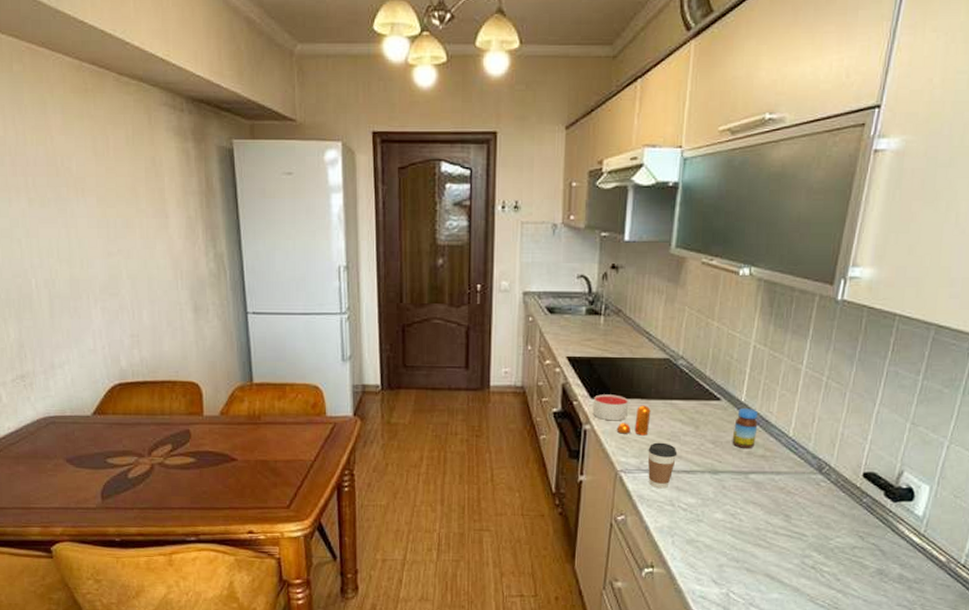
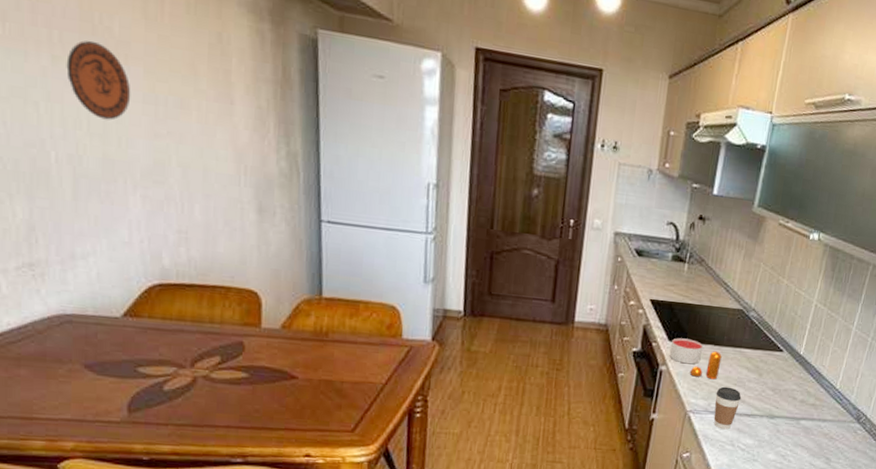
decorative plate: none [39,181,88,246] -> present [66,40,131,121]
jar: present [732,408,758,448] -> none [789,360,813,397]

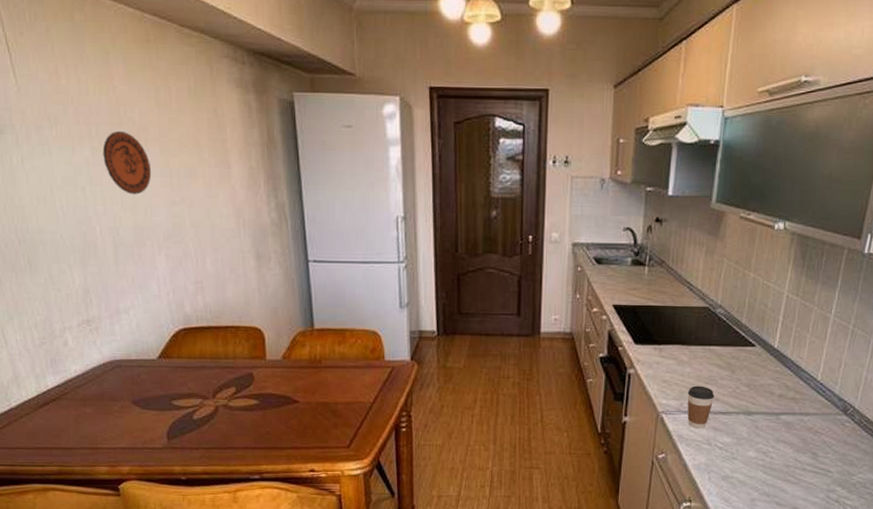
candle: present [669,338,704,364] -> none [636,340,671,366]
pepper shaker: present [689,351,722,380] -> none [658,351,691,379]

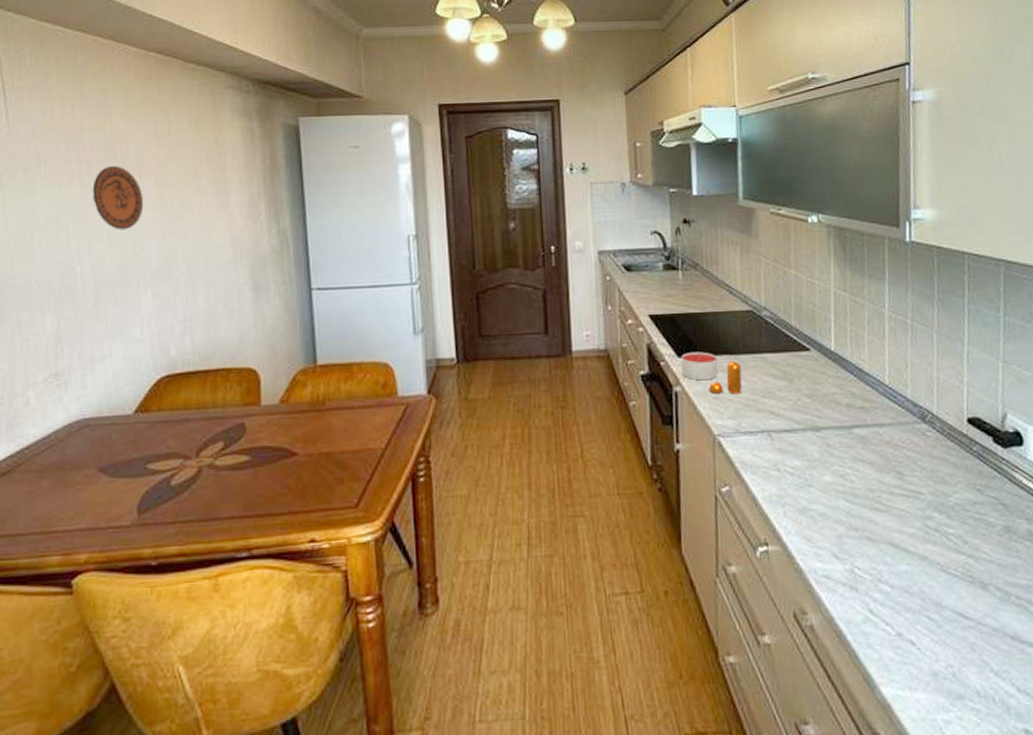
candle: none [636,340,671,366] -> present [681,352,718,381]
pepper shaker: none [658,351,691,379] -> present [708,361,742,394]
coffee cup: present [687,385,715,429] -> none [744,400,775,453]

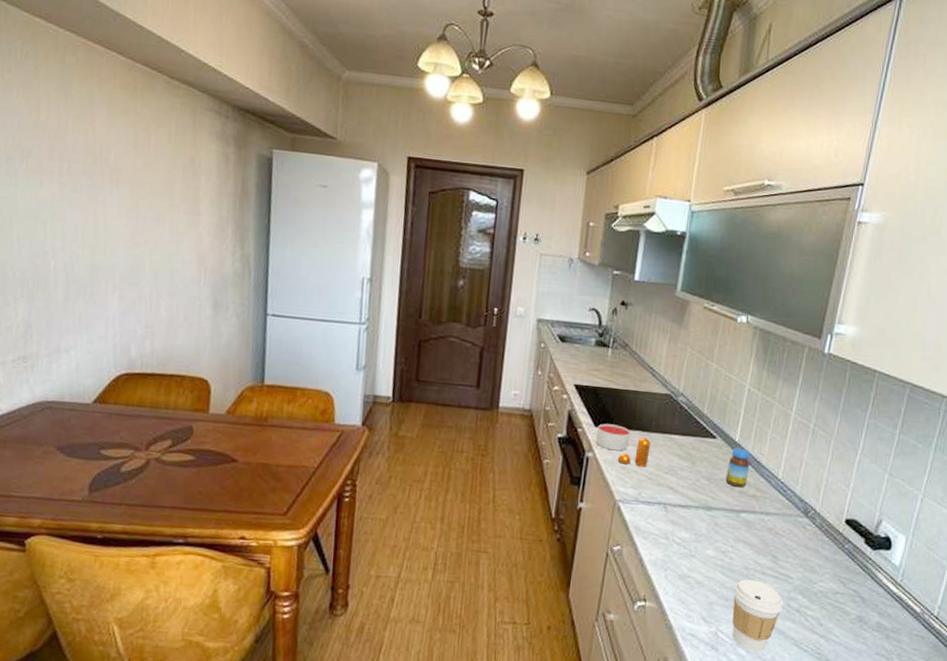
decorative plate: present [92,165,144,230] -> none [70,169,119,233]
jar: none [828,357,853,401] -> present [725,448,750,487]
coffee cup: none [861,502,920,586] -> present [732,579,783,653]

